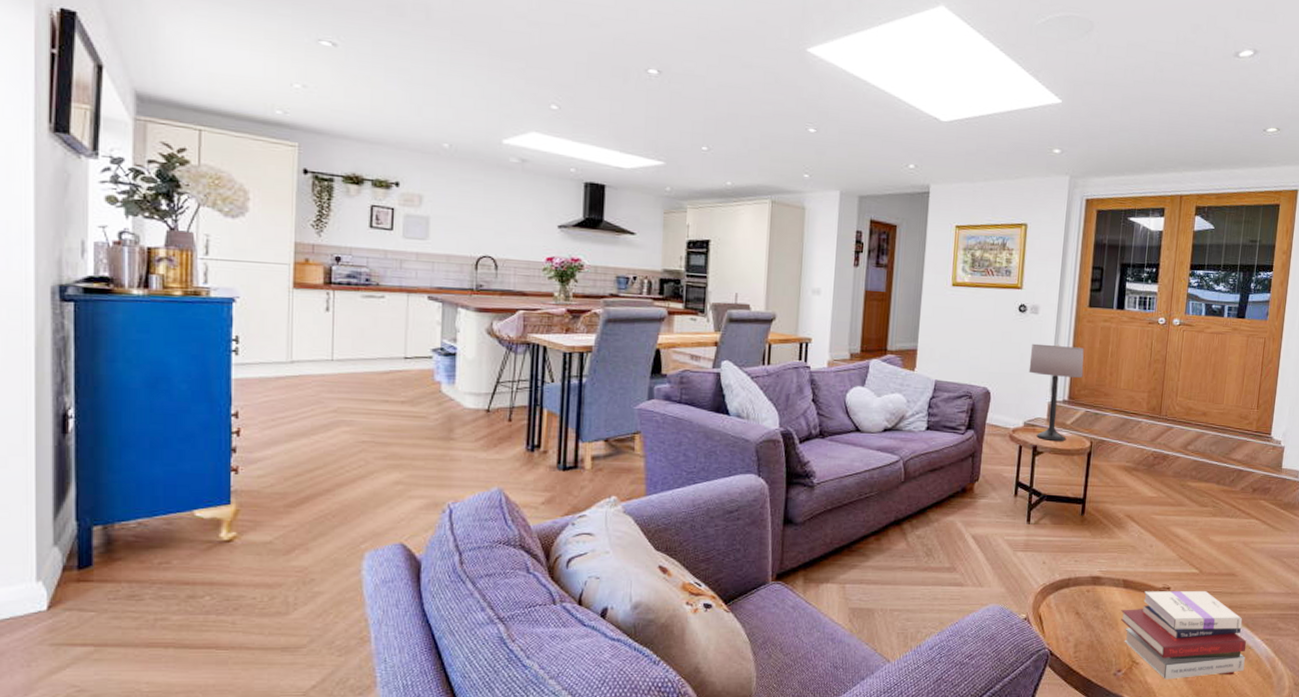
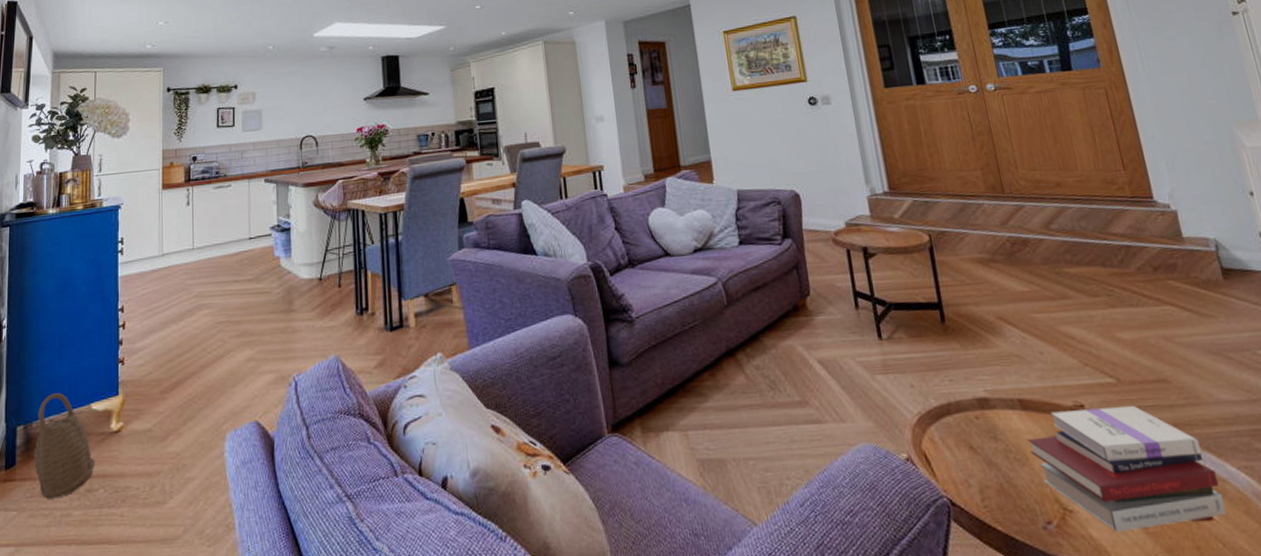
basket: none [116,495,200,602] -> present [33,393,95,499]
table lamp: present [1028,343,1084,441] -> none [832,131,899,240]

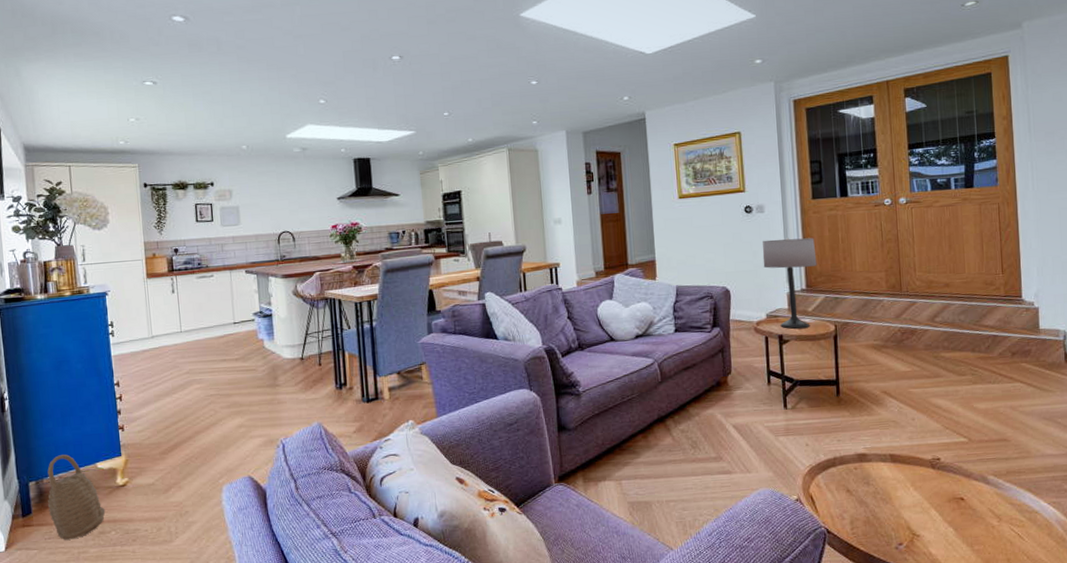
table lamp: none [832,131,899,240] -> present [762,237,817,329]
books: present [1027,405,1227,533] -> none [892,458,1034,550]

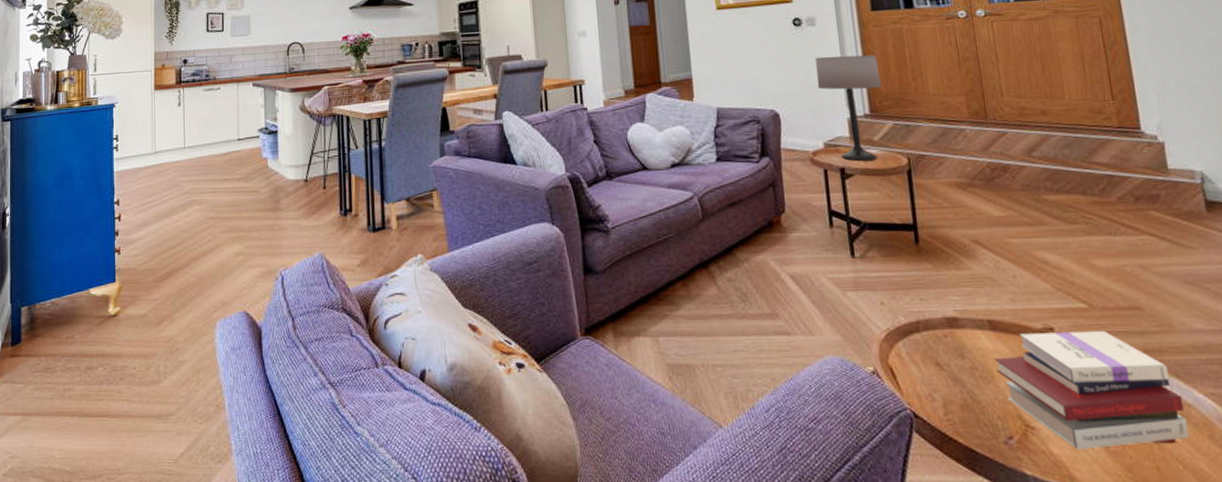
basket: present [47,454,106,540] -> none [37,278,95,374]
books: none [892,458,1034,550] -> present [994,330,1190,450]

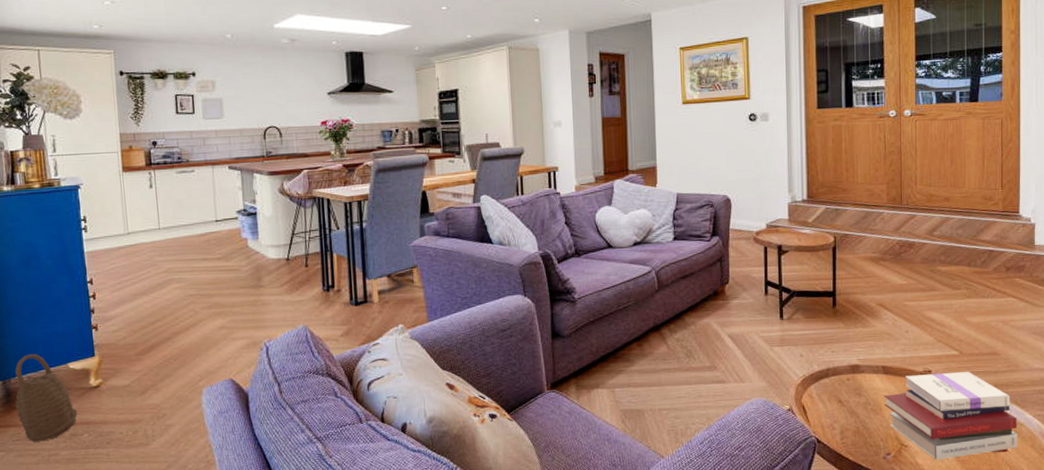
basket: none [37,278,95,374] -> present [15,354,78,442]
table lamp: present [815,54,882,161] -> none [765,146,819,239]

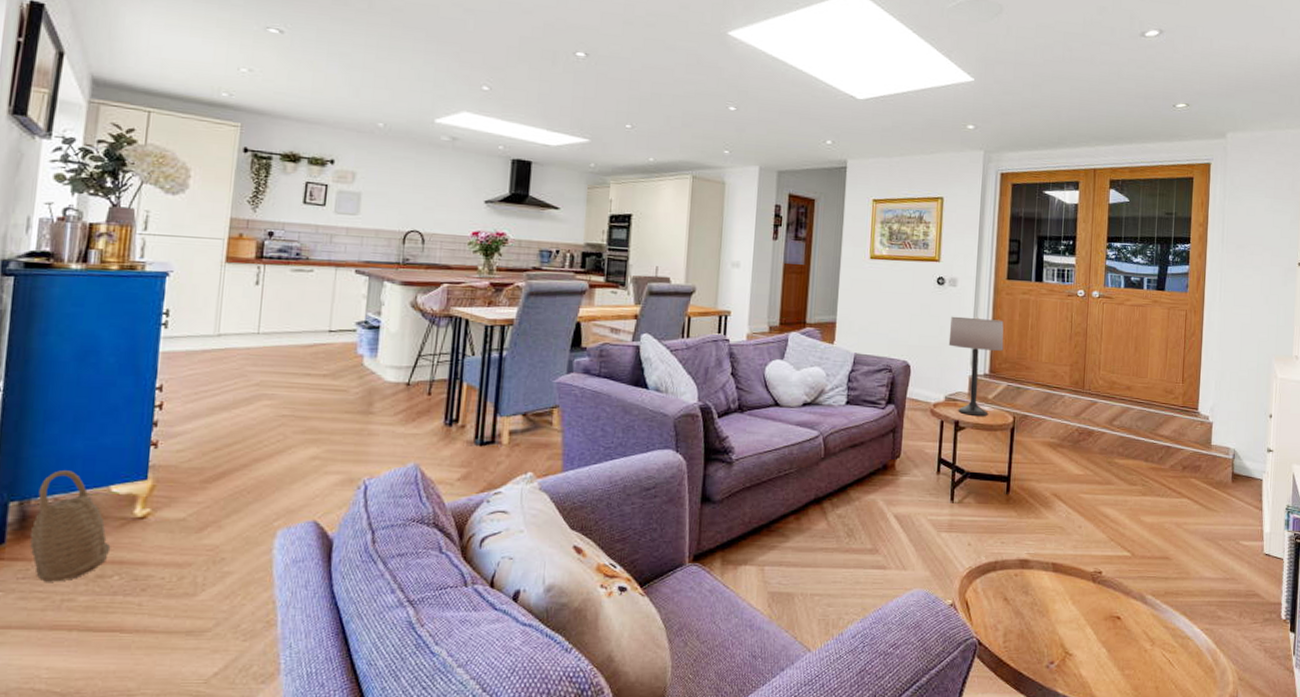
table lamp: none [765,146,819,239] -> present [948,316,1004,416]
books: present [883,371,1018,460] -> none [1051,575,1185,673]

